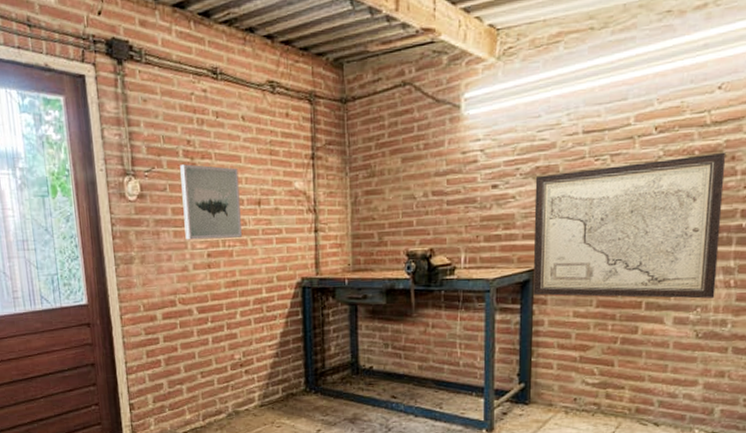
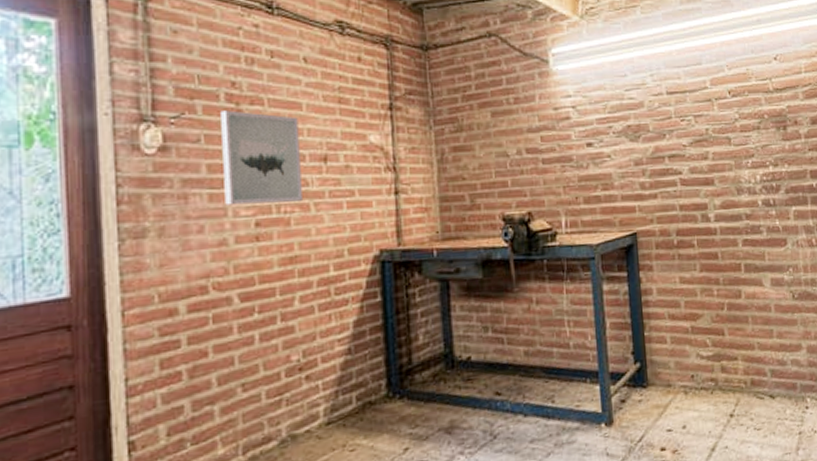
wall art: present [533,152,727,299] -> none [628,116,802,262]

